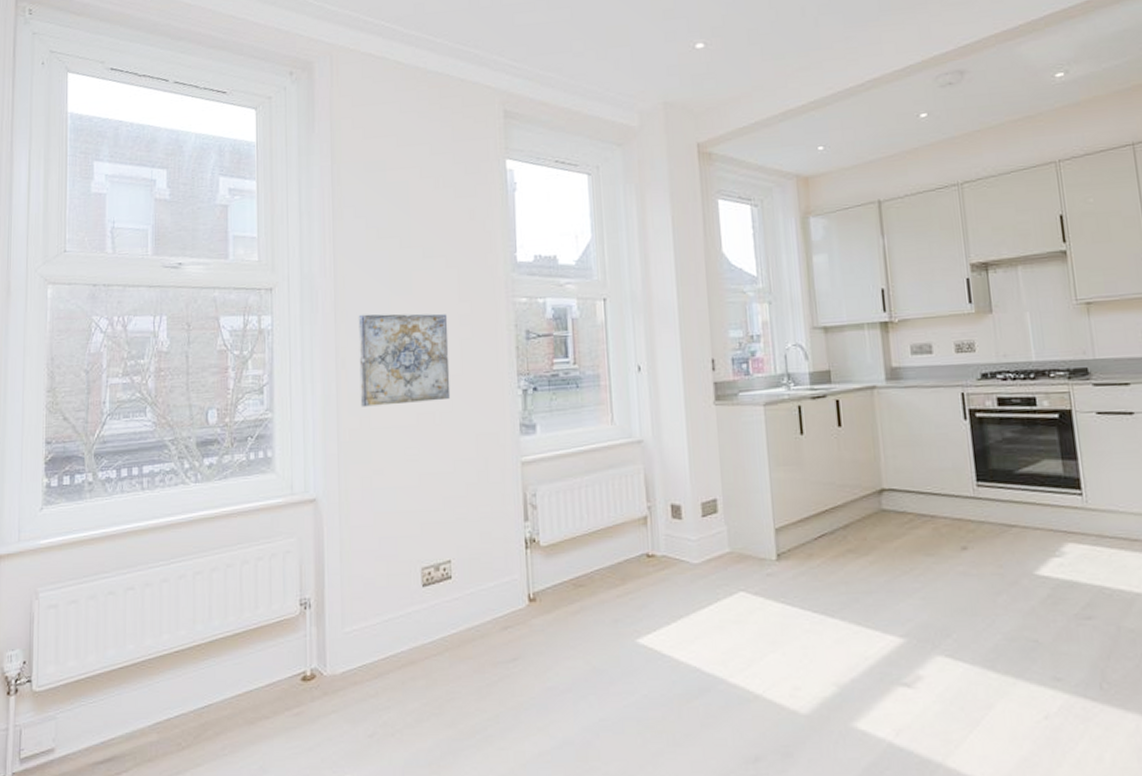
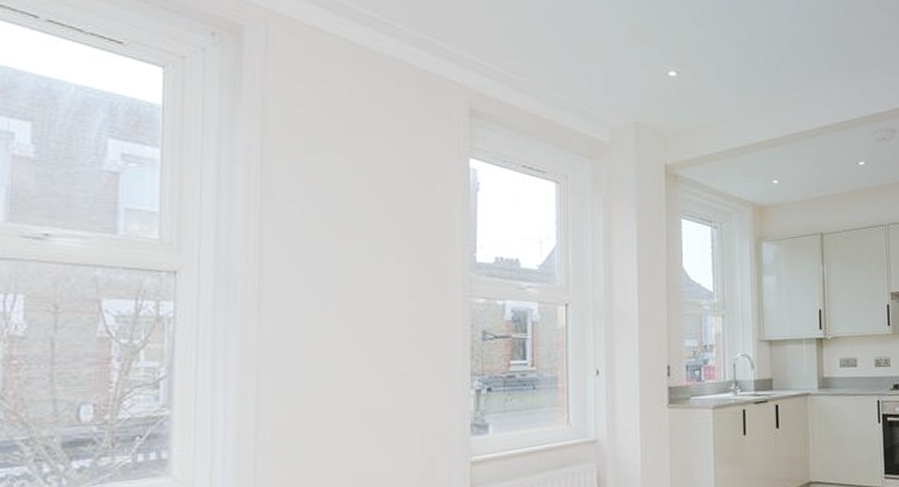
wall art: present [358,313,451,407] -> none [286,306,395,405]

